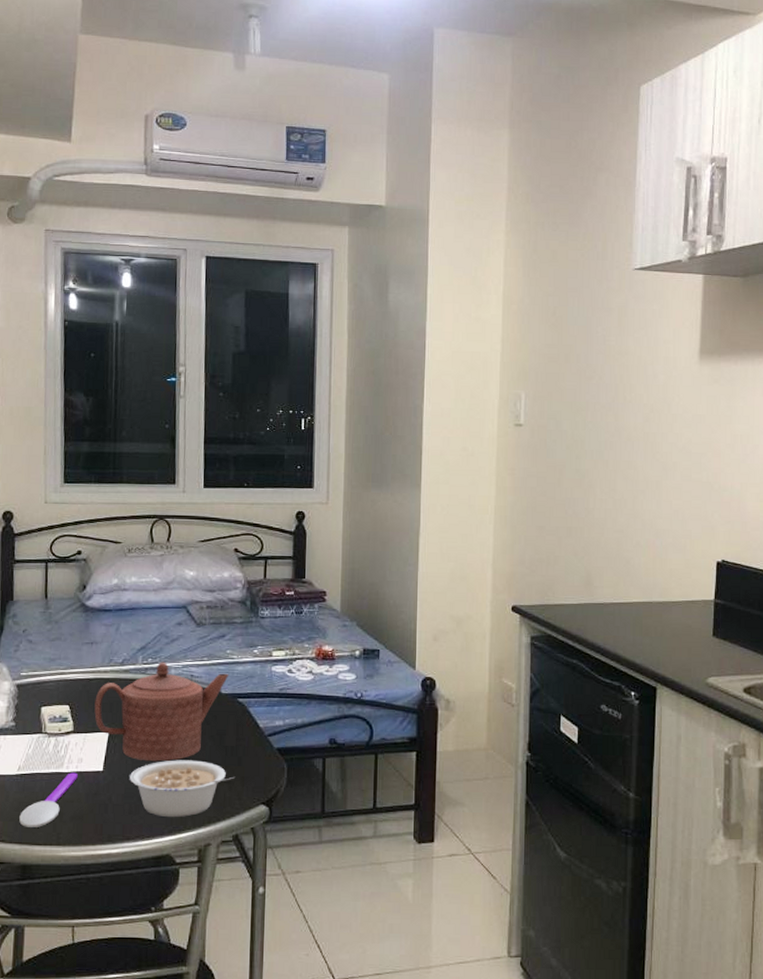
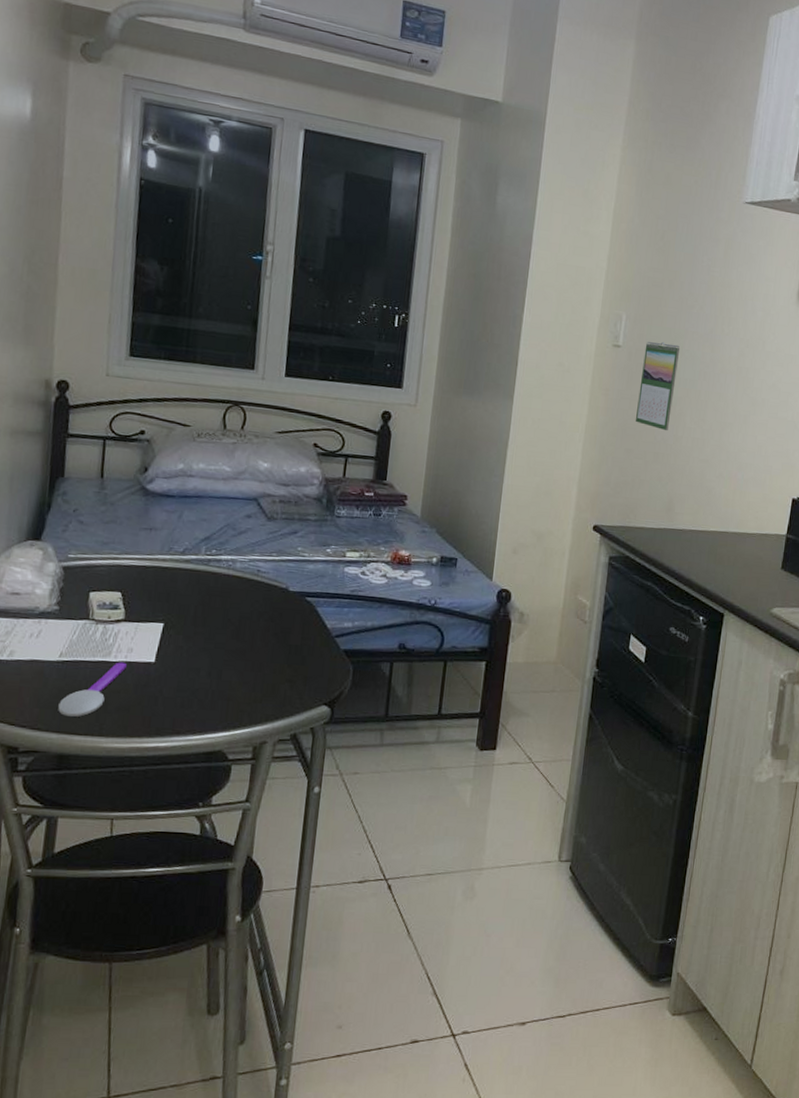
teapot: present [94,661,229,762] -> none [149,554,299,656]
legume: present [130,760,236,817] -> none [184,655,298,714]
calendar: none [545,416,583,505] -> present [636,341,681,431]

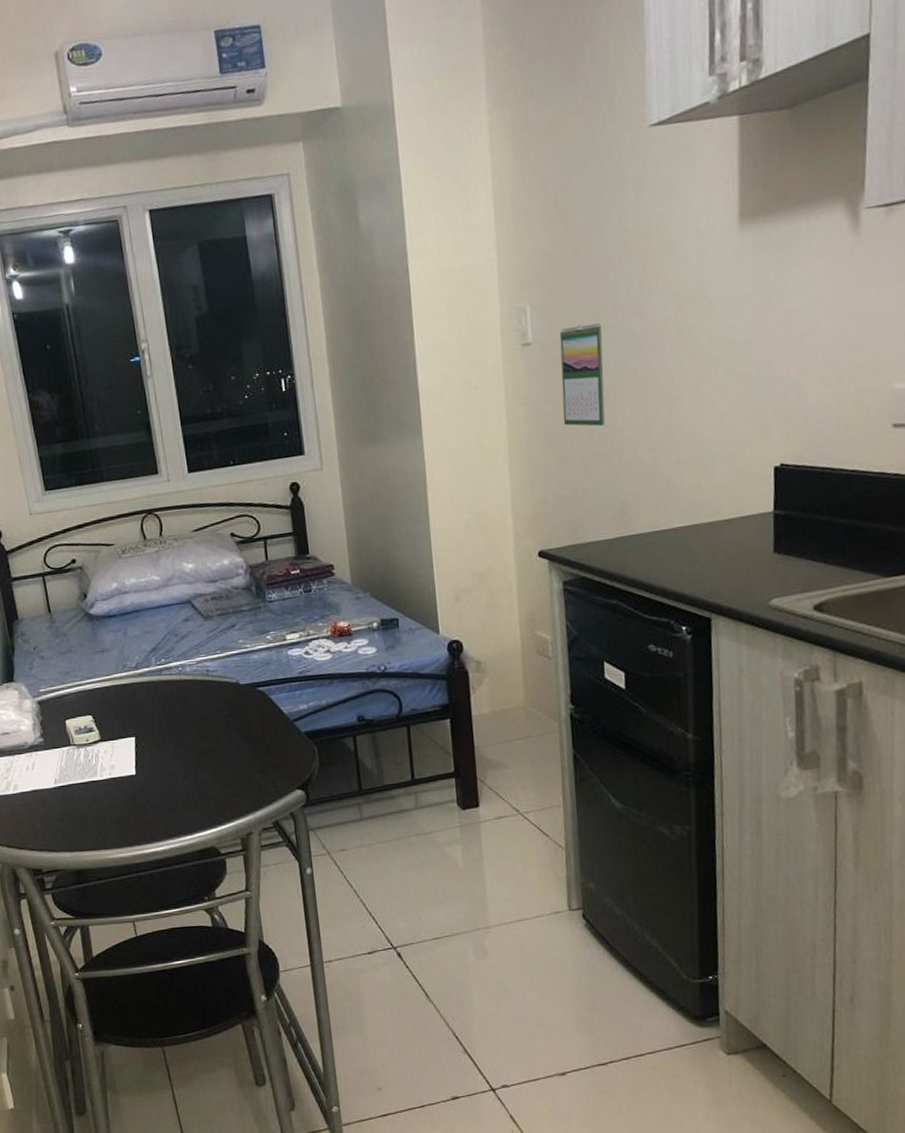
spoon: present [58,662,127,717] -> none [64,779,113,836]

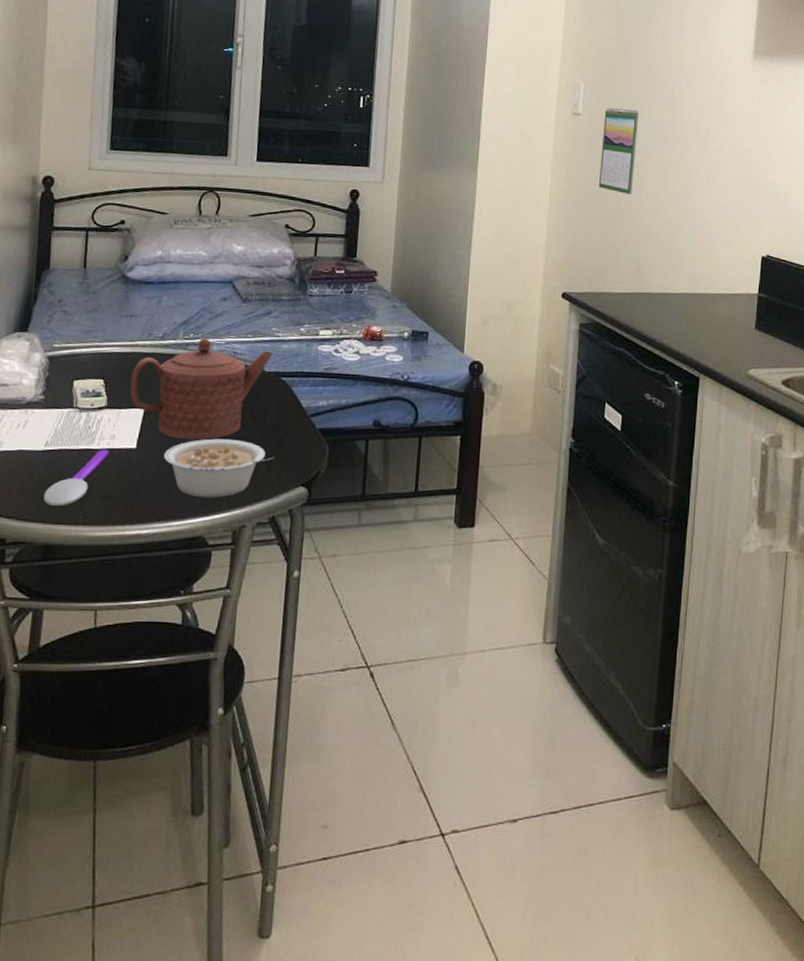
spoon: none [64,779,113,836] -> present [43,449,109,506]
teapot: none [115,660,245,760] -> present [130,337,274,440]
legume: none [162,753,267,812] -> present [164,438,275,498]

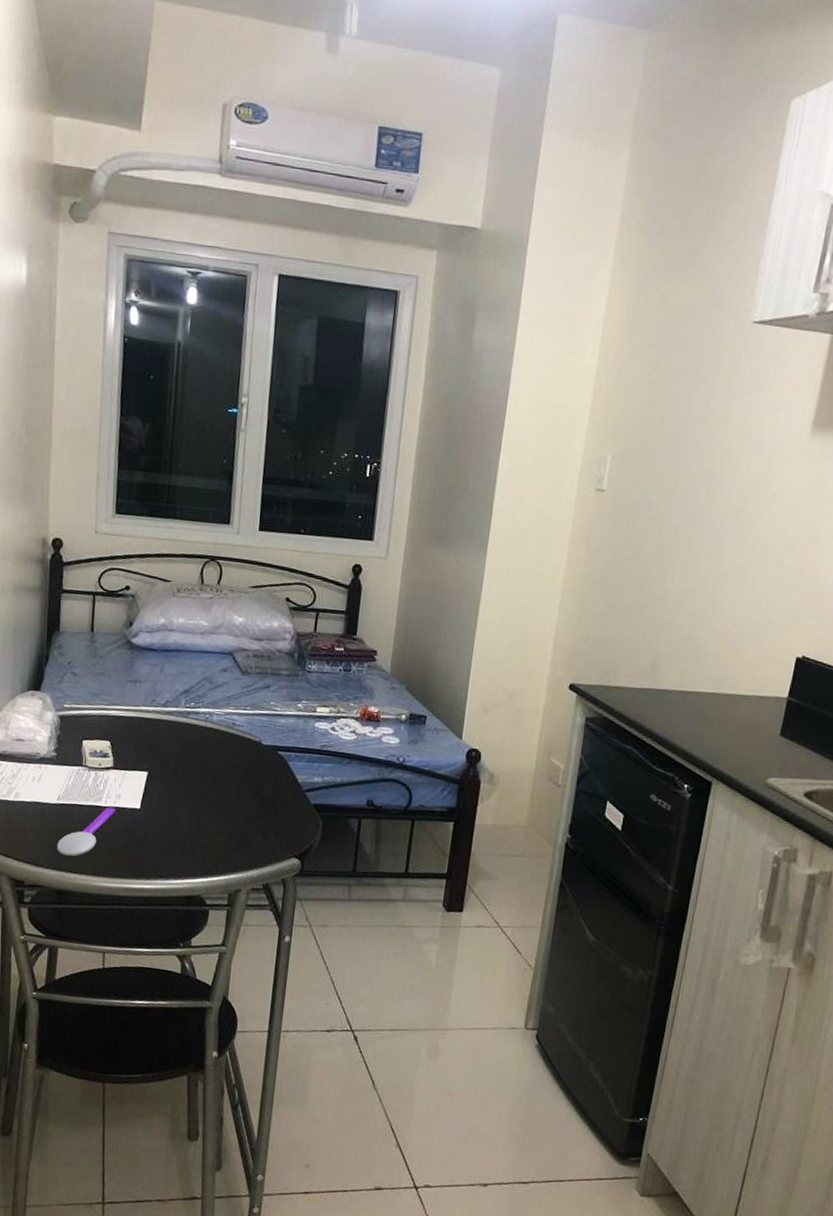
teapot: present [130,337,274,440] -> none [134,707,272,806]
legume: present [164,438,275,498] -> none [166,805,270,862]
calendar: present [599,107,640,195] -> none [619,484,672,583]

